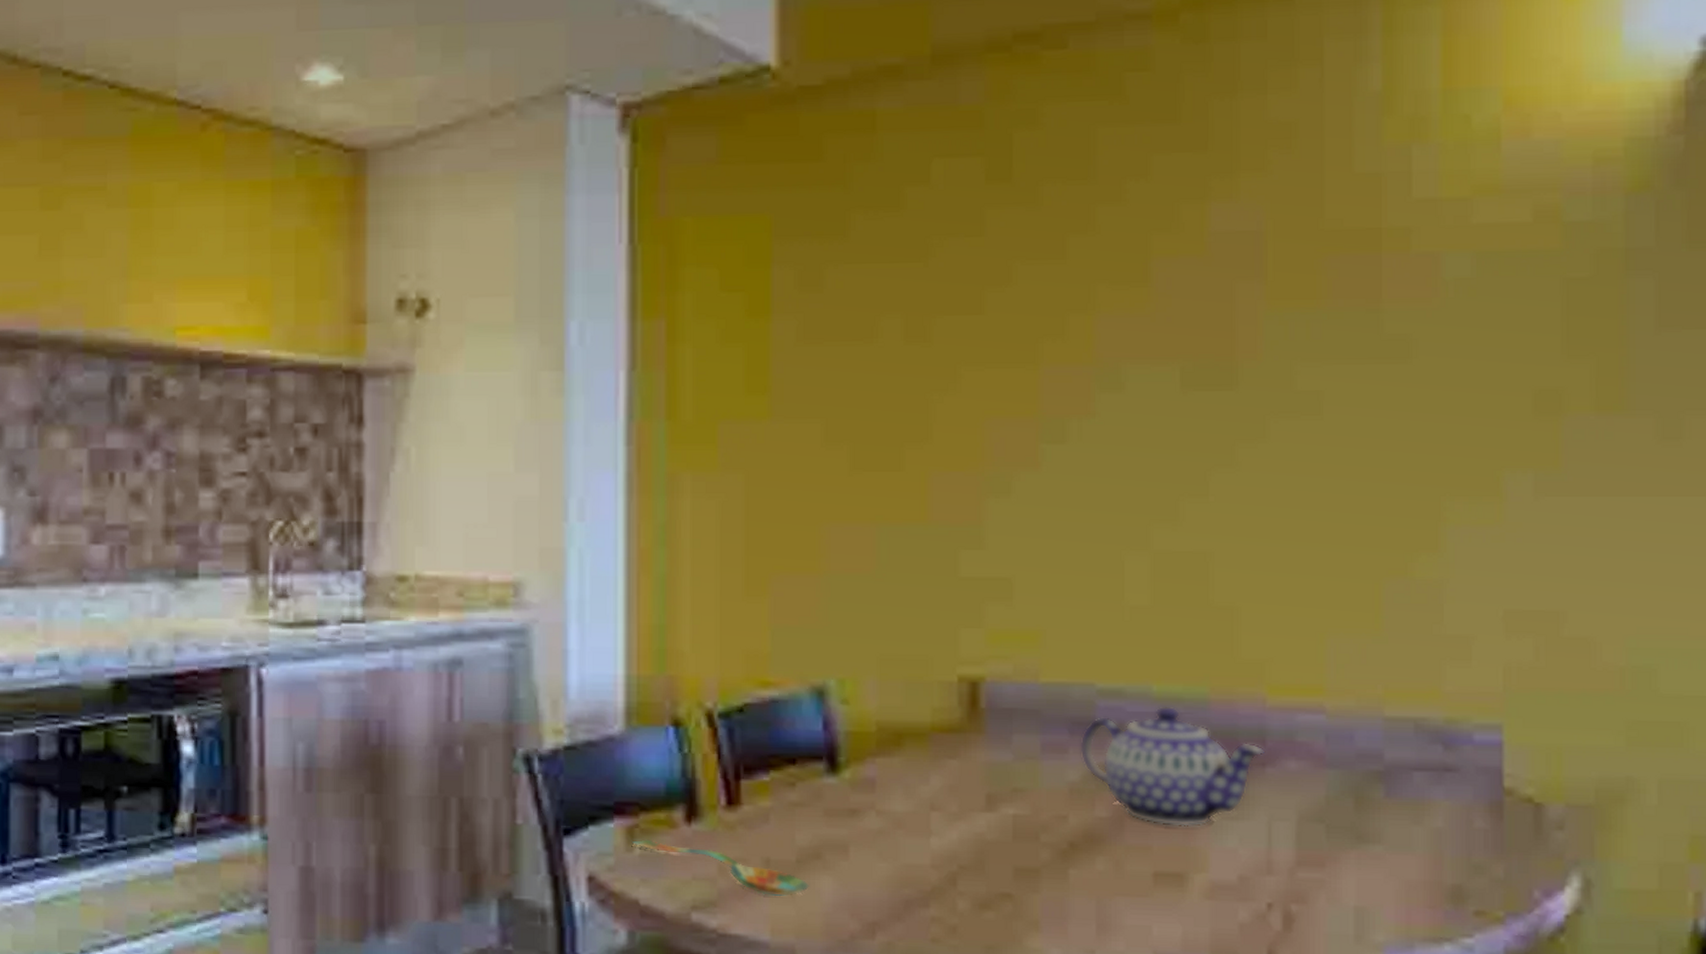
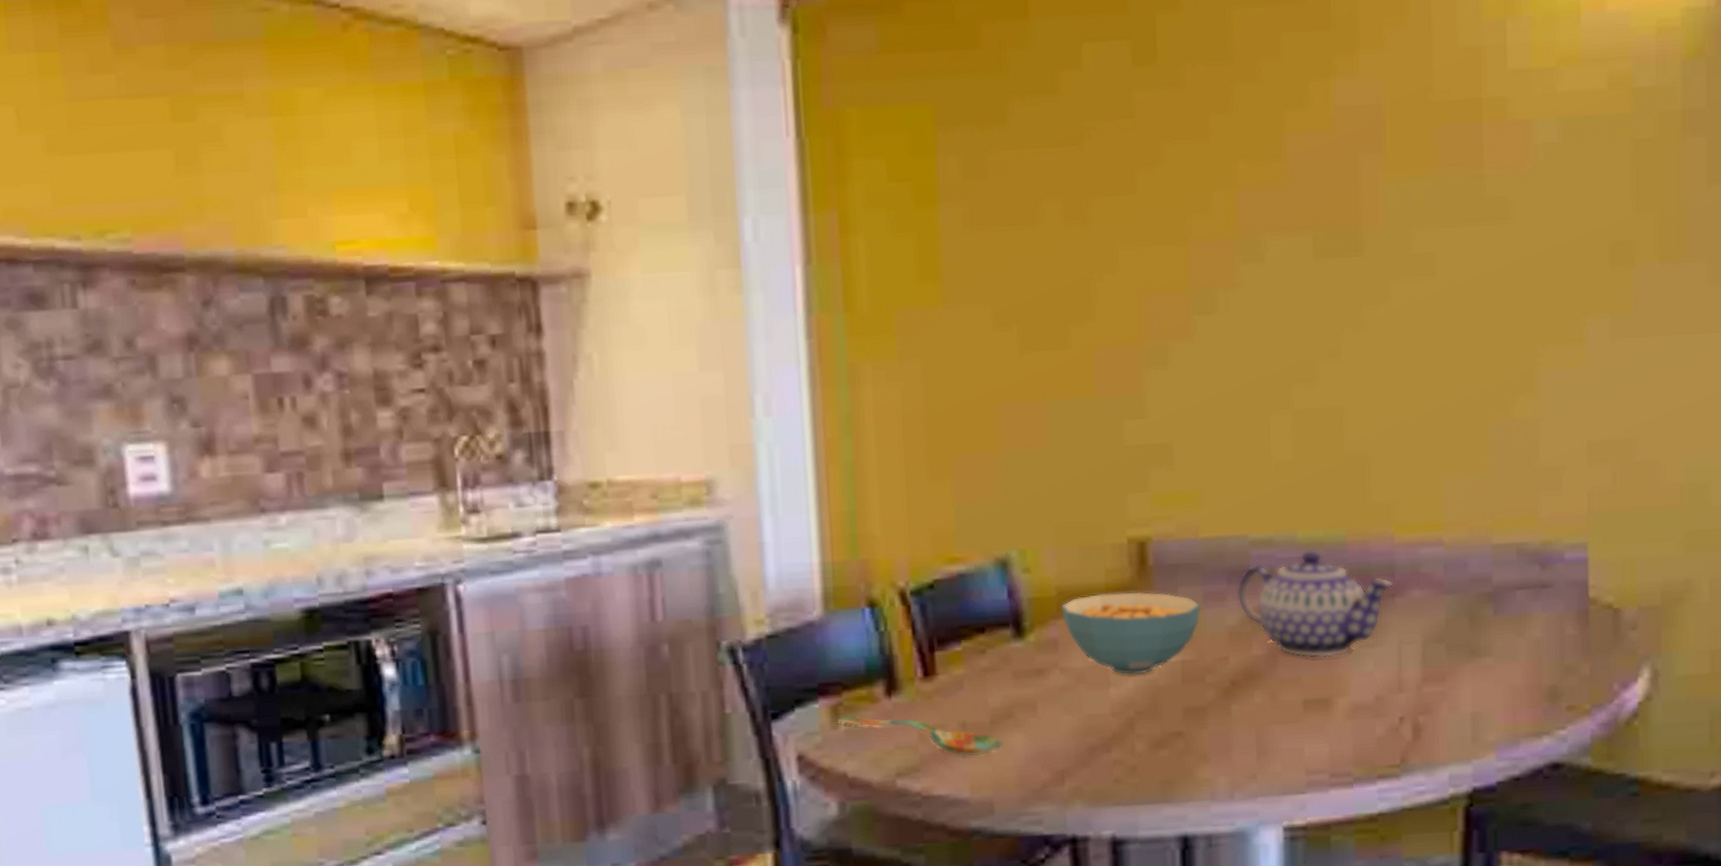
cereal bowl: none [880,734,1038,826] -> present [1061,591,1201,675]

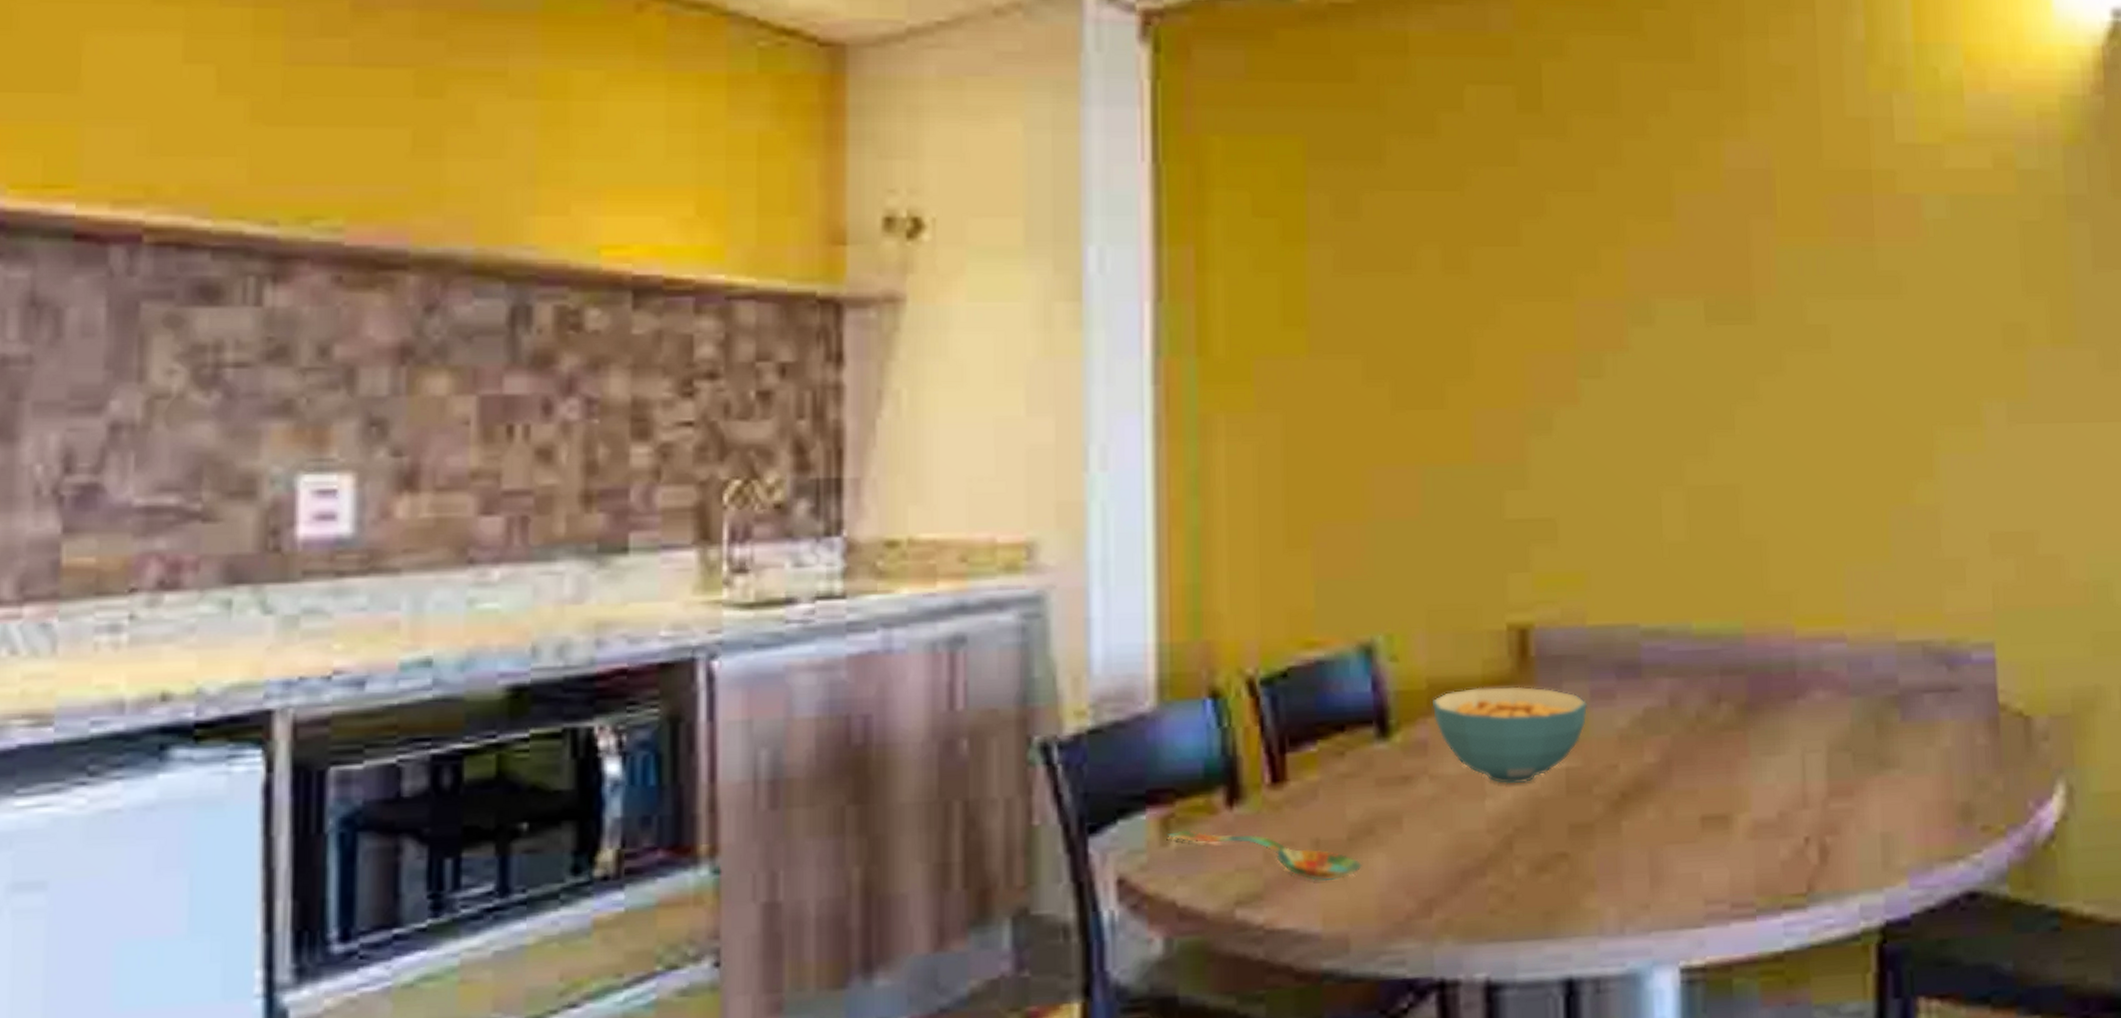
teapot: present [1237,550,1394,658] -> none [1627,643,1795,767]

